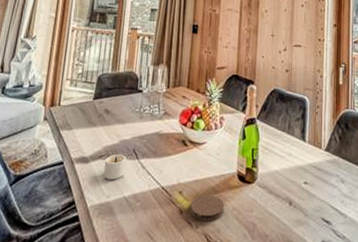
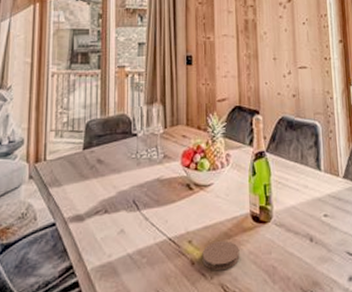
candle: present [103,154,126,180] -> none [102,207,126,237]

